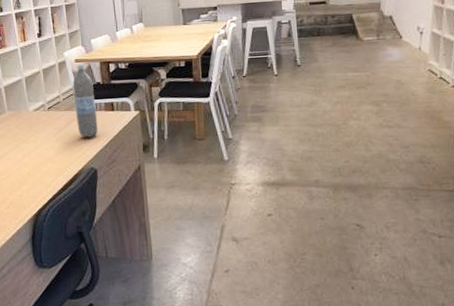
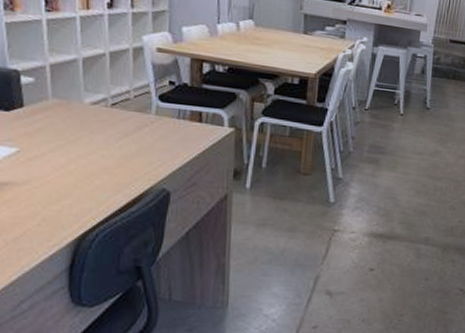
water bottle: present [72,64,98,138] -> none [149,55,179,151]

